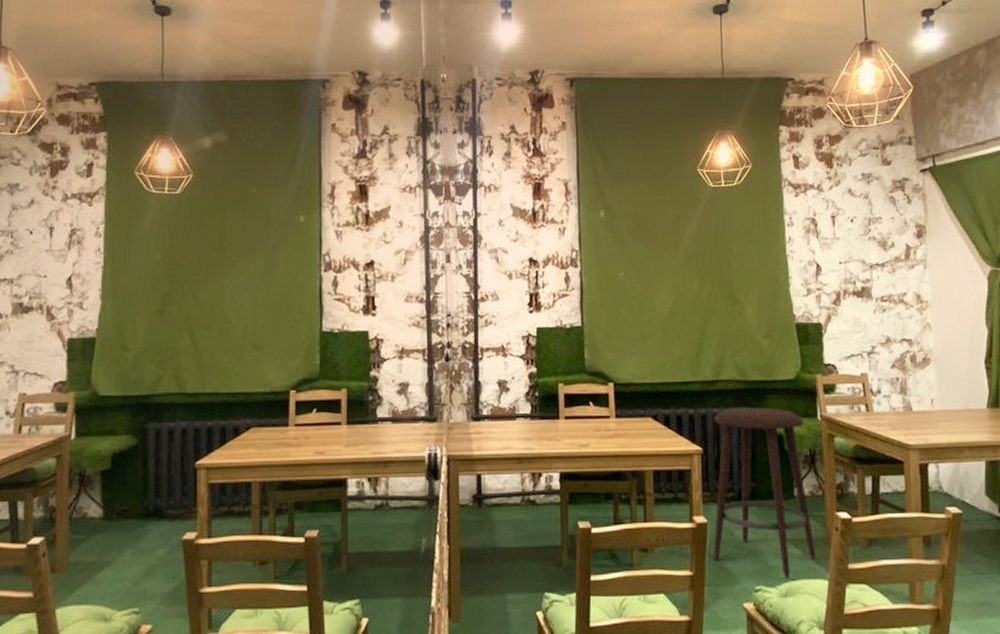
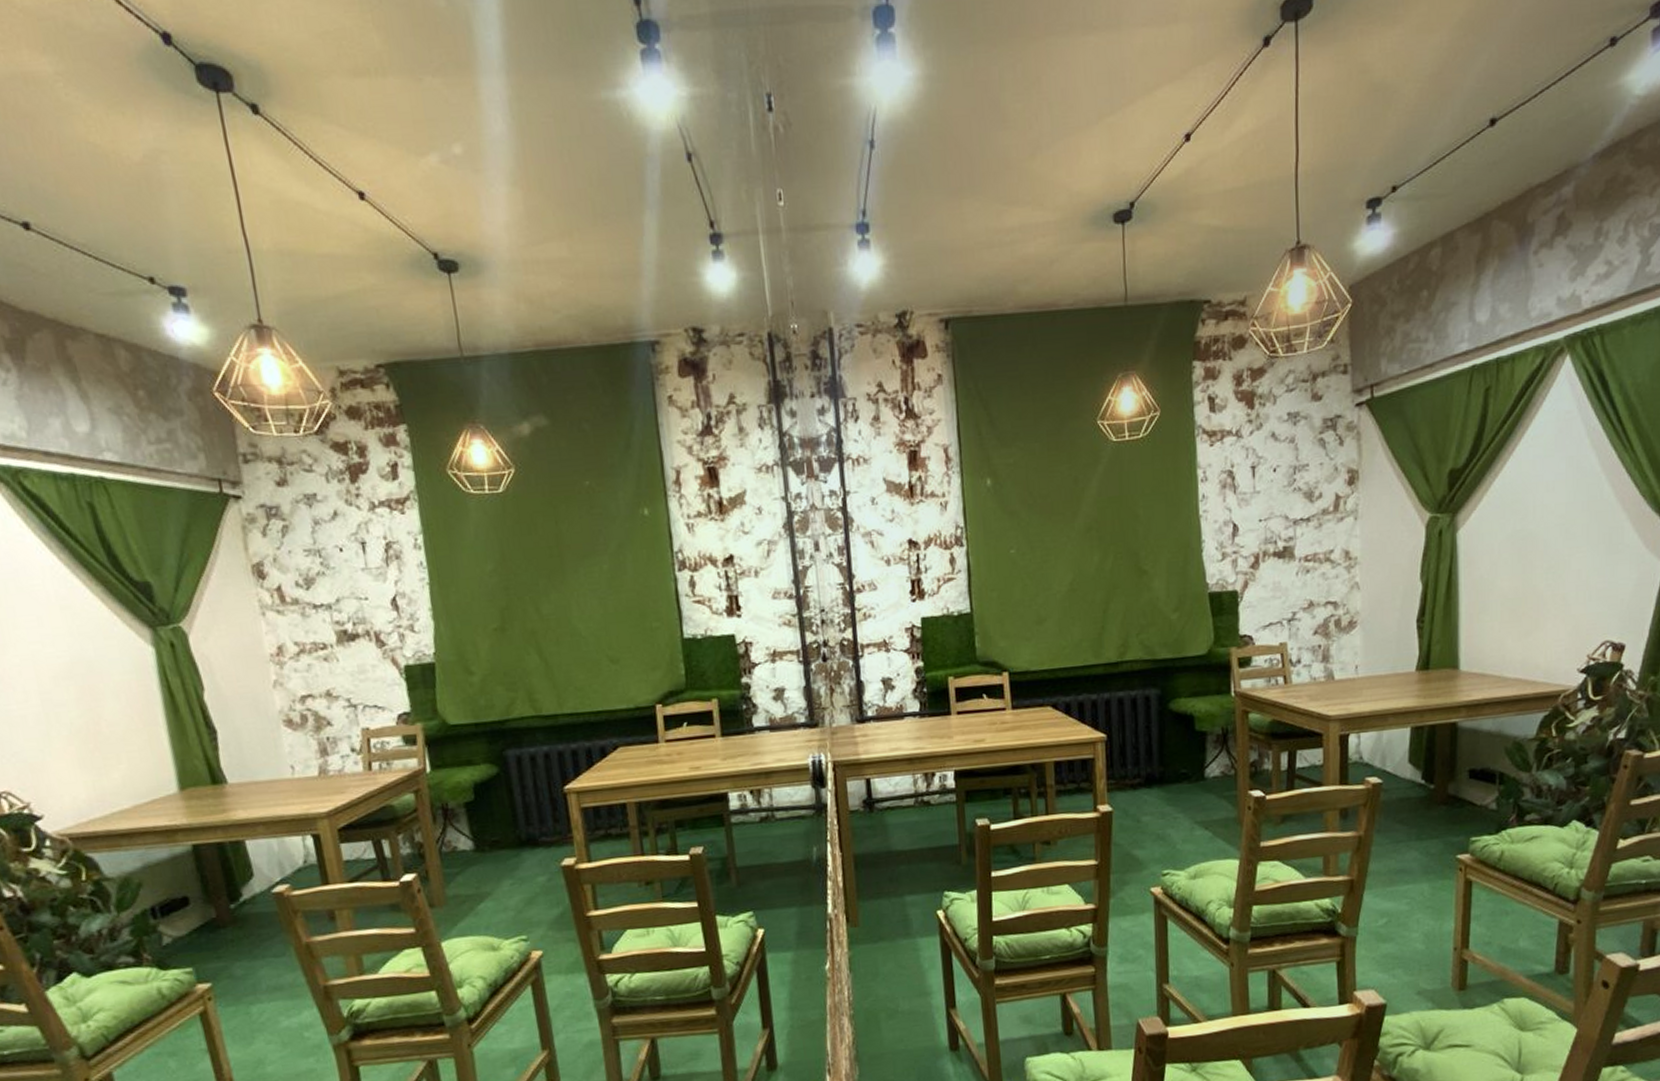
stool: present [713,407,816,580] -> none [1118,687,1226,862]

